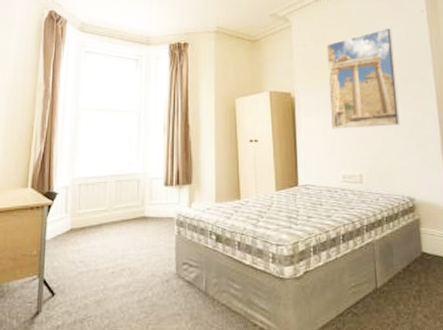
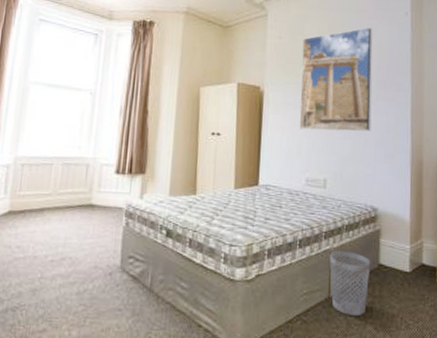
wastebasket: none [373,242,414,305] -> present [330,250,371,316]

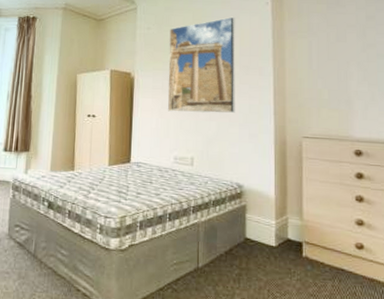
wastebasket: present [330,250,371,316] -> none [198,224,237,286]

